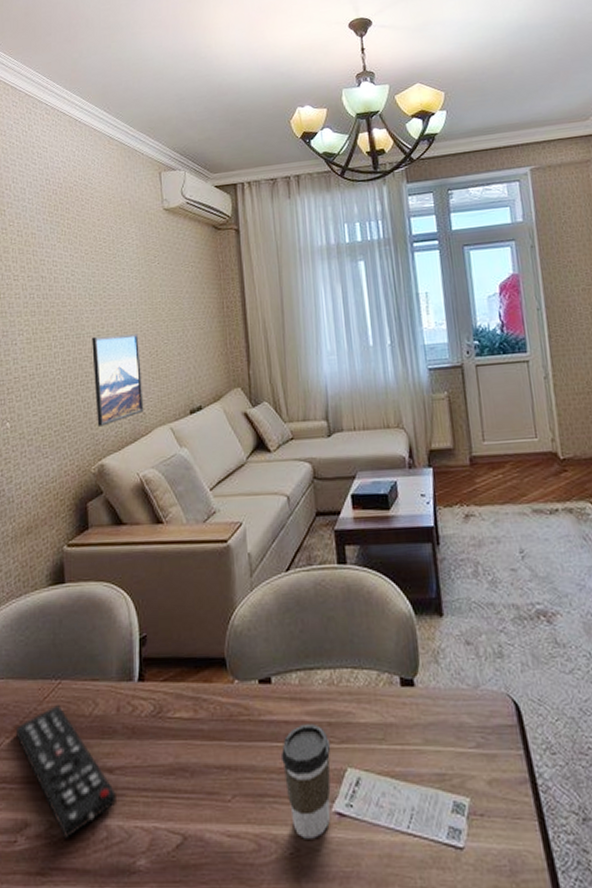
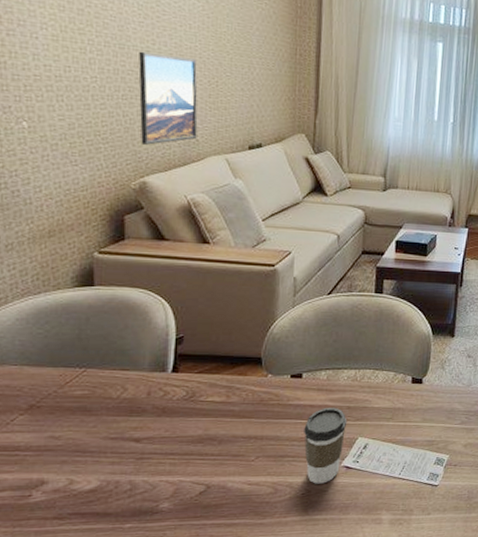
remote control: present [15,705,116,840] -> none [31,389,142,493]

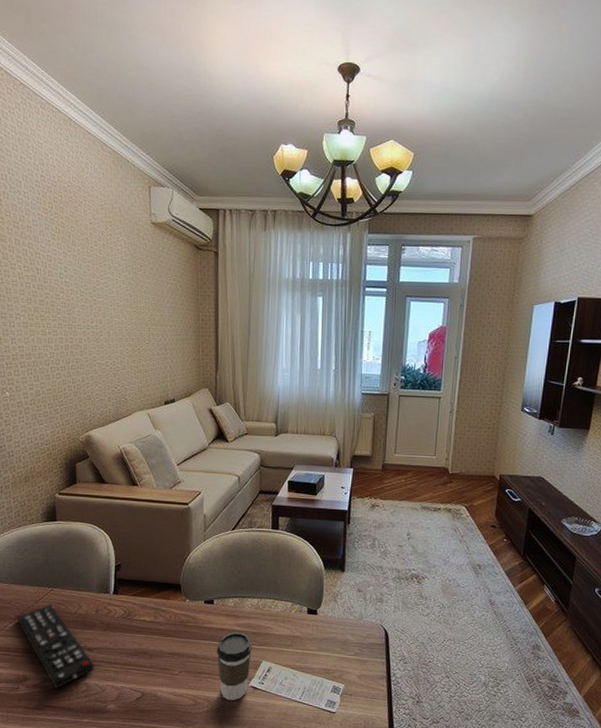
remote control: none [31,389,142,493] -> present [17,604,94,690]
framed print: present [138,51,198,145] -> none [82,329,126,405]

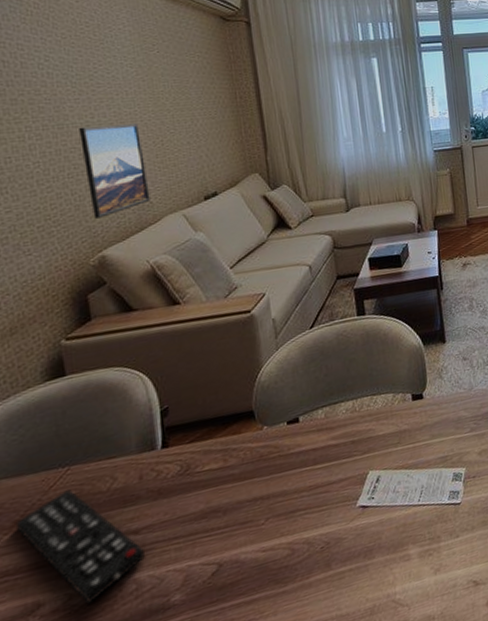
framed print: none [82,329,126,405] -> present [79,123,150,219]
coffee cup: present [217,631,253,701] -> none [311,444,356,534]

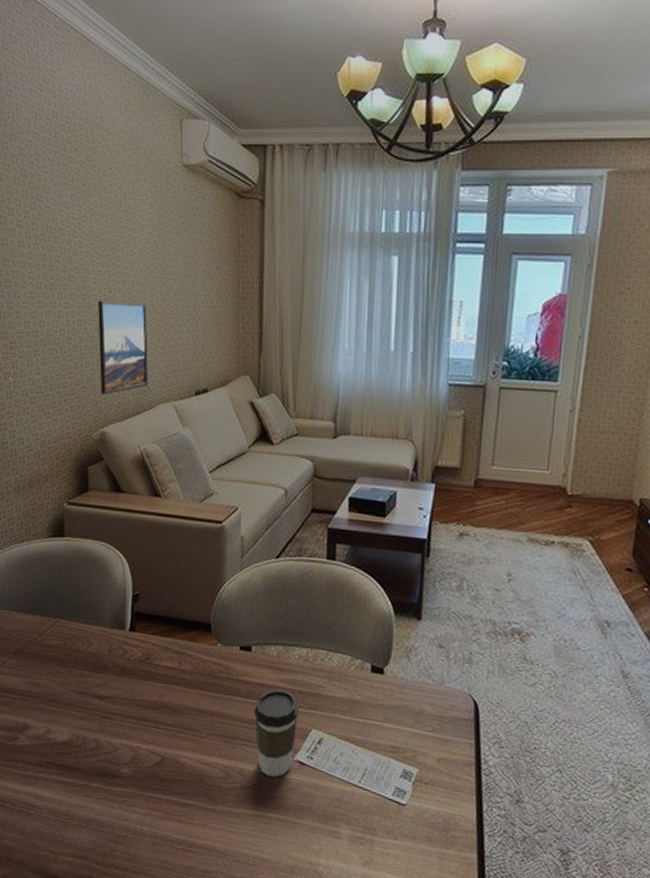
remote control: present [15,489,145,605] -> none [17,639,105,744]
coffee cup: none [311,444,356,534] -> present [254,688,300,777]

